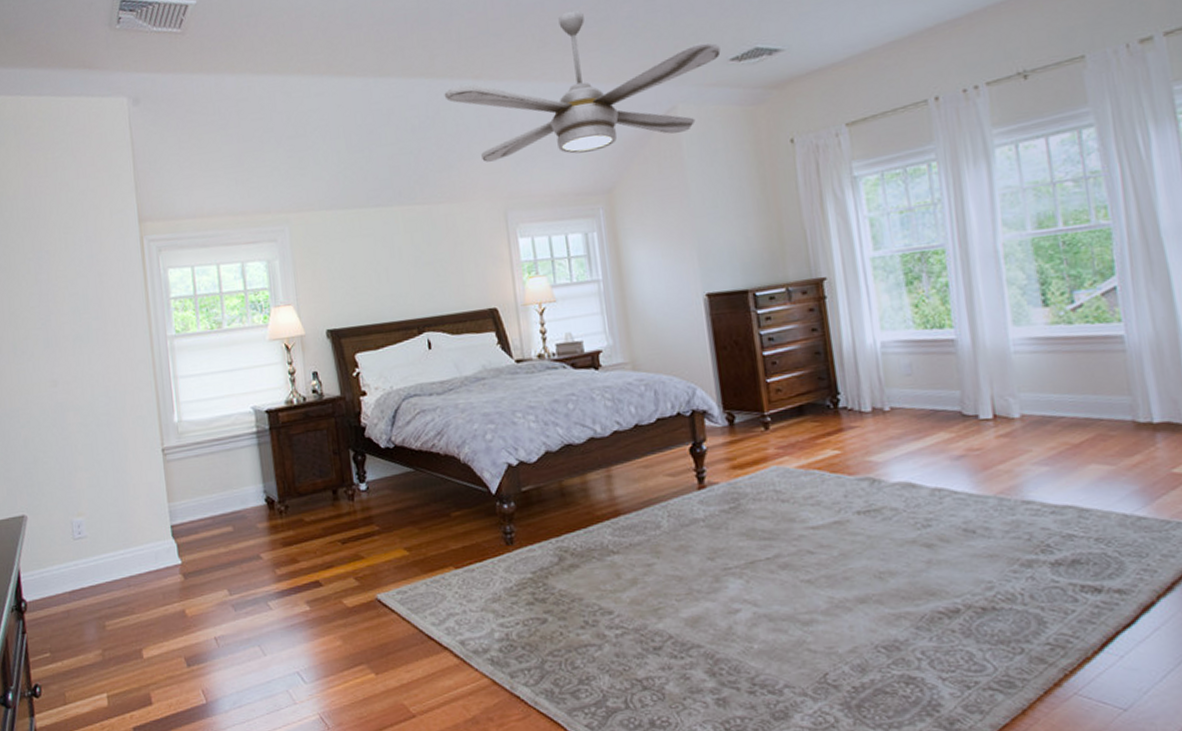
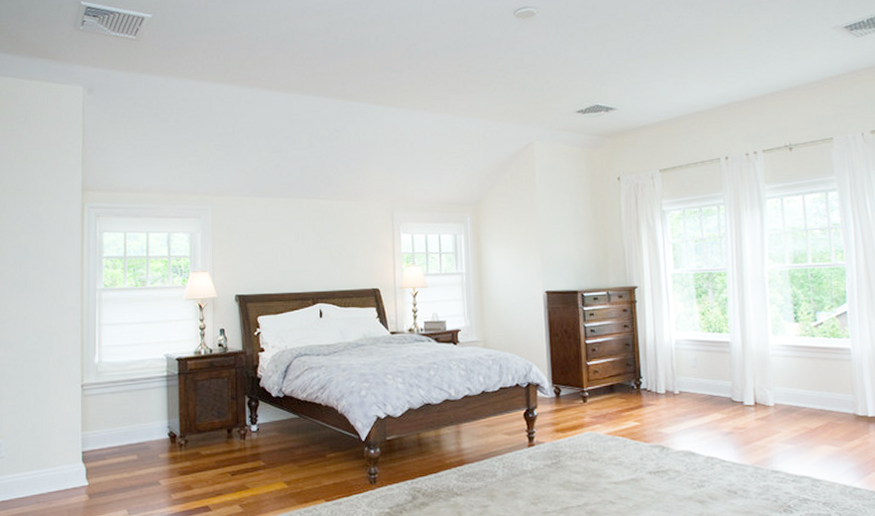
ceiling fan: present [444,10,721,162] -> none [351,60,570,171]

